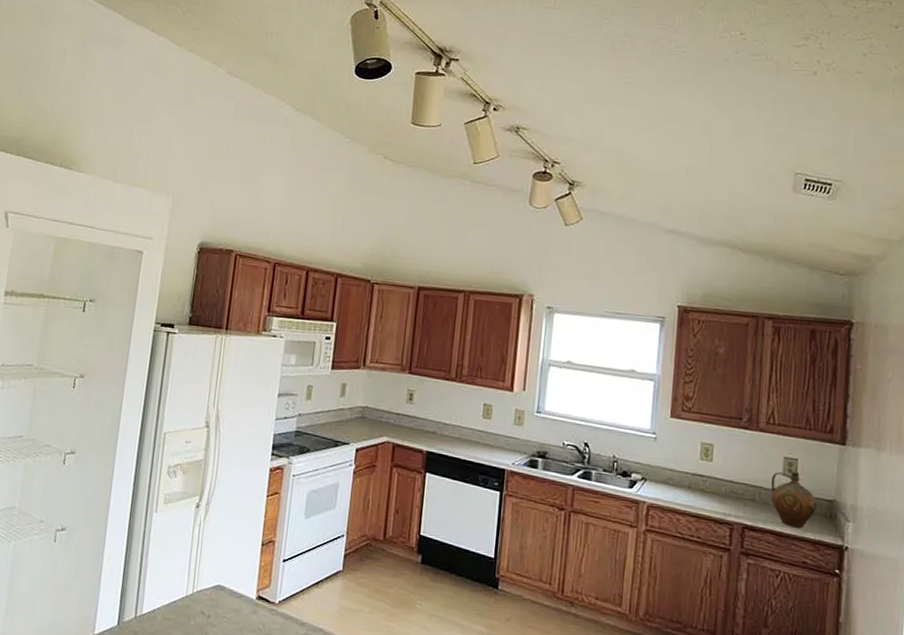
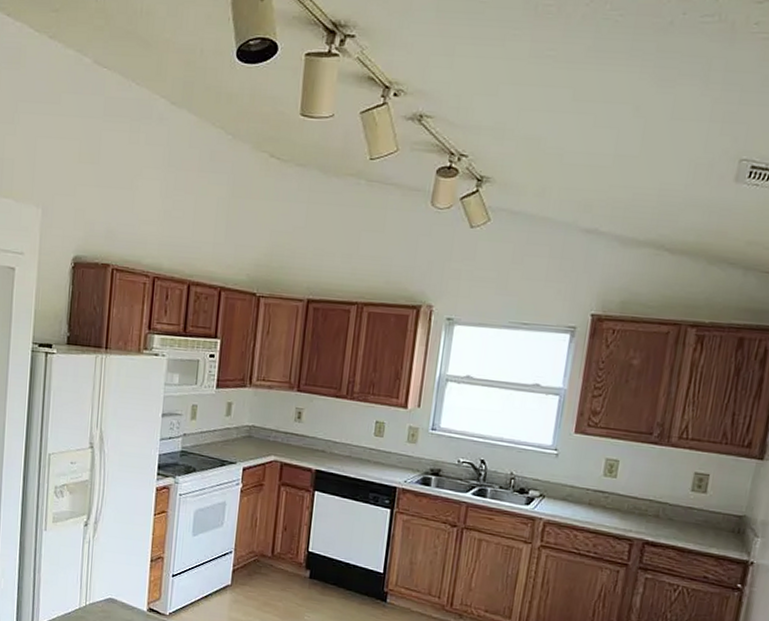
ceramic jug: present [770,471,818,528] -> none [676,487,726,544]

